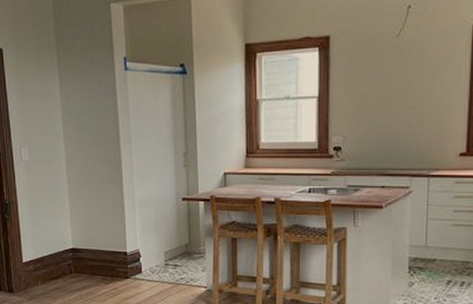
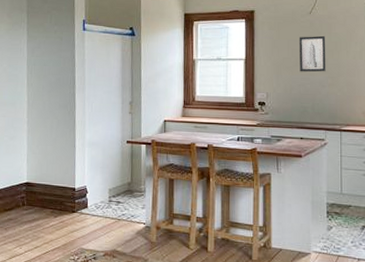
wall art: none [382,63,416,110] -> present [299,35,326,72]

